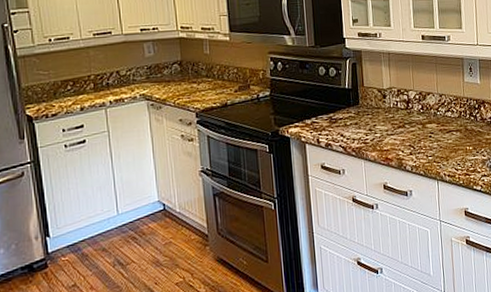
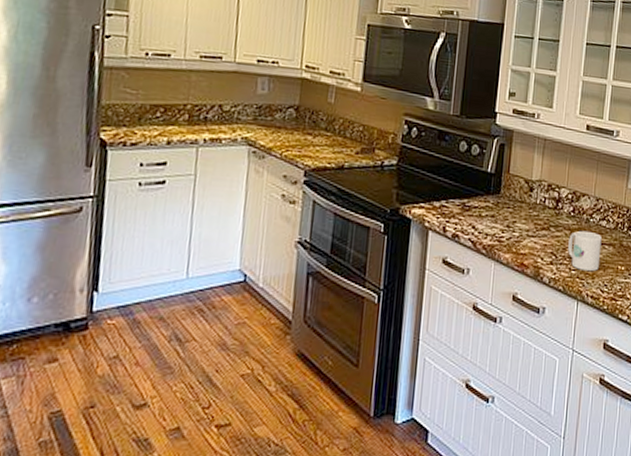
mug: none [422,122,451,156] -> present [568,230,602,271]

